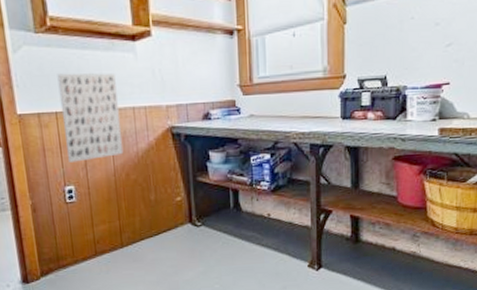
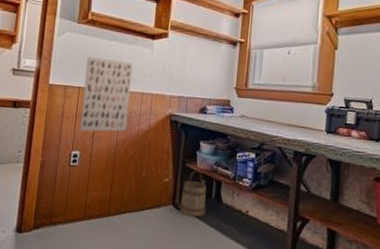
bucket: none [197,182,226,231] -> present [179,169,207,217]

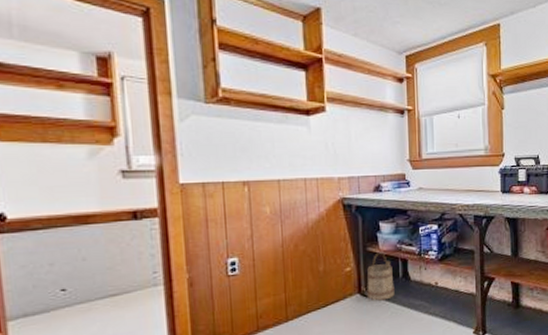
wall art: present [80,56,133,132] -> none [226,143,293,233]

